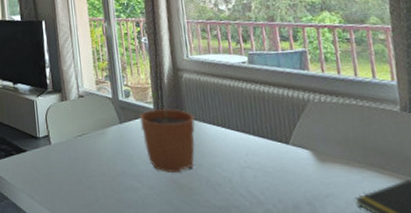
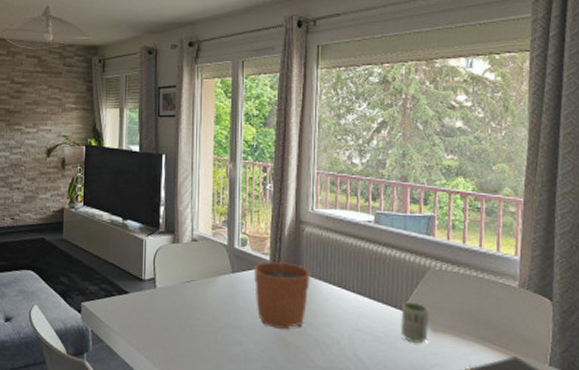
cup: none [287,135,318,175] -> present [400,301,430,343]

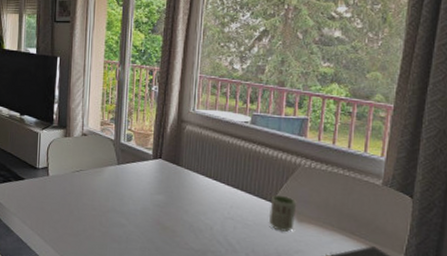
plant pot: present [253,243,311,329] -> none [136,139,190,215]

